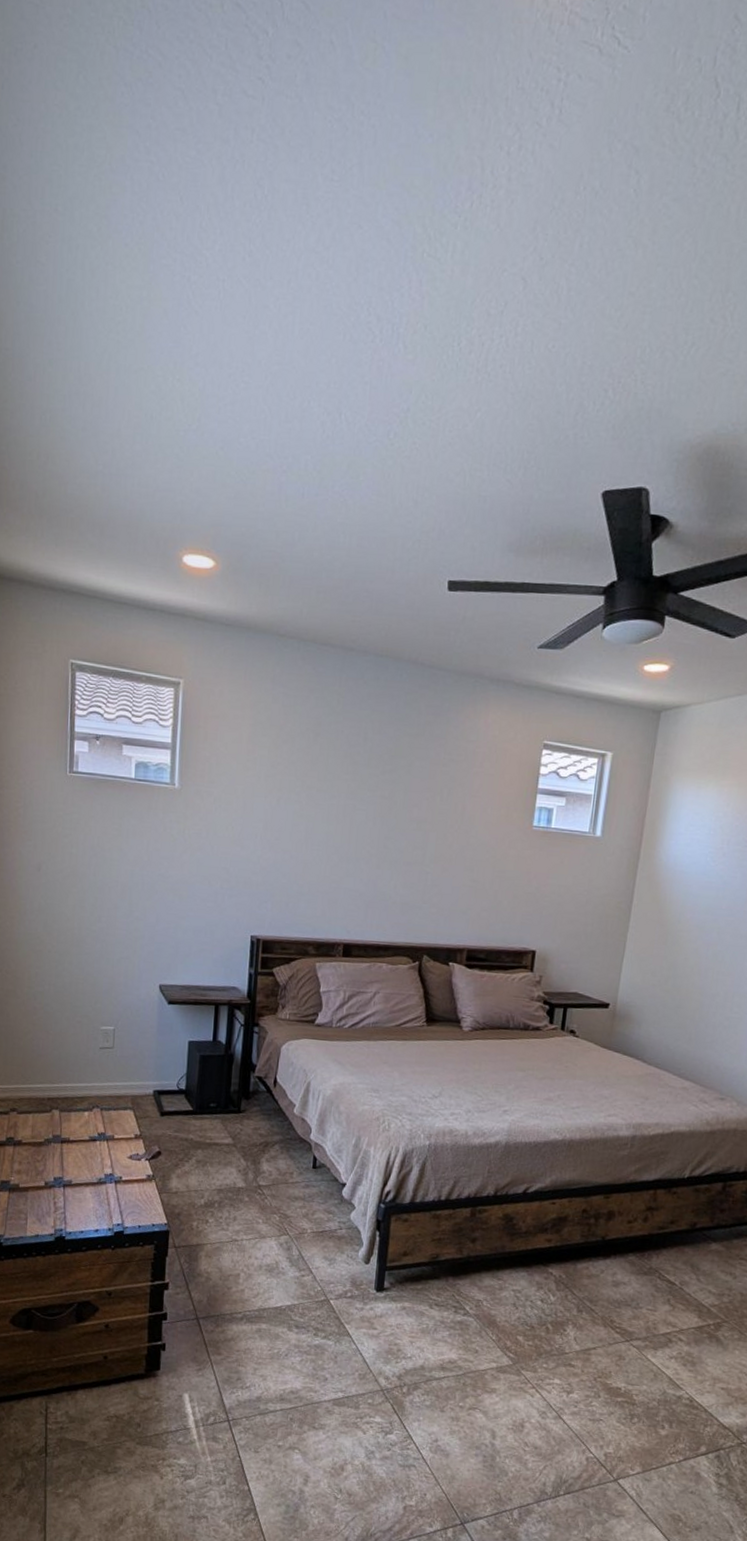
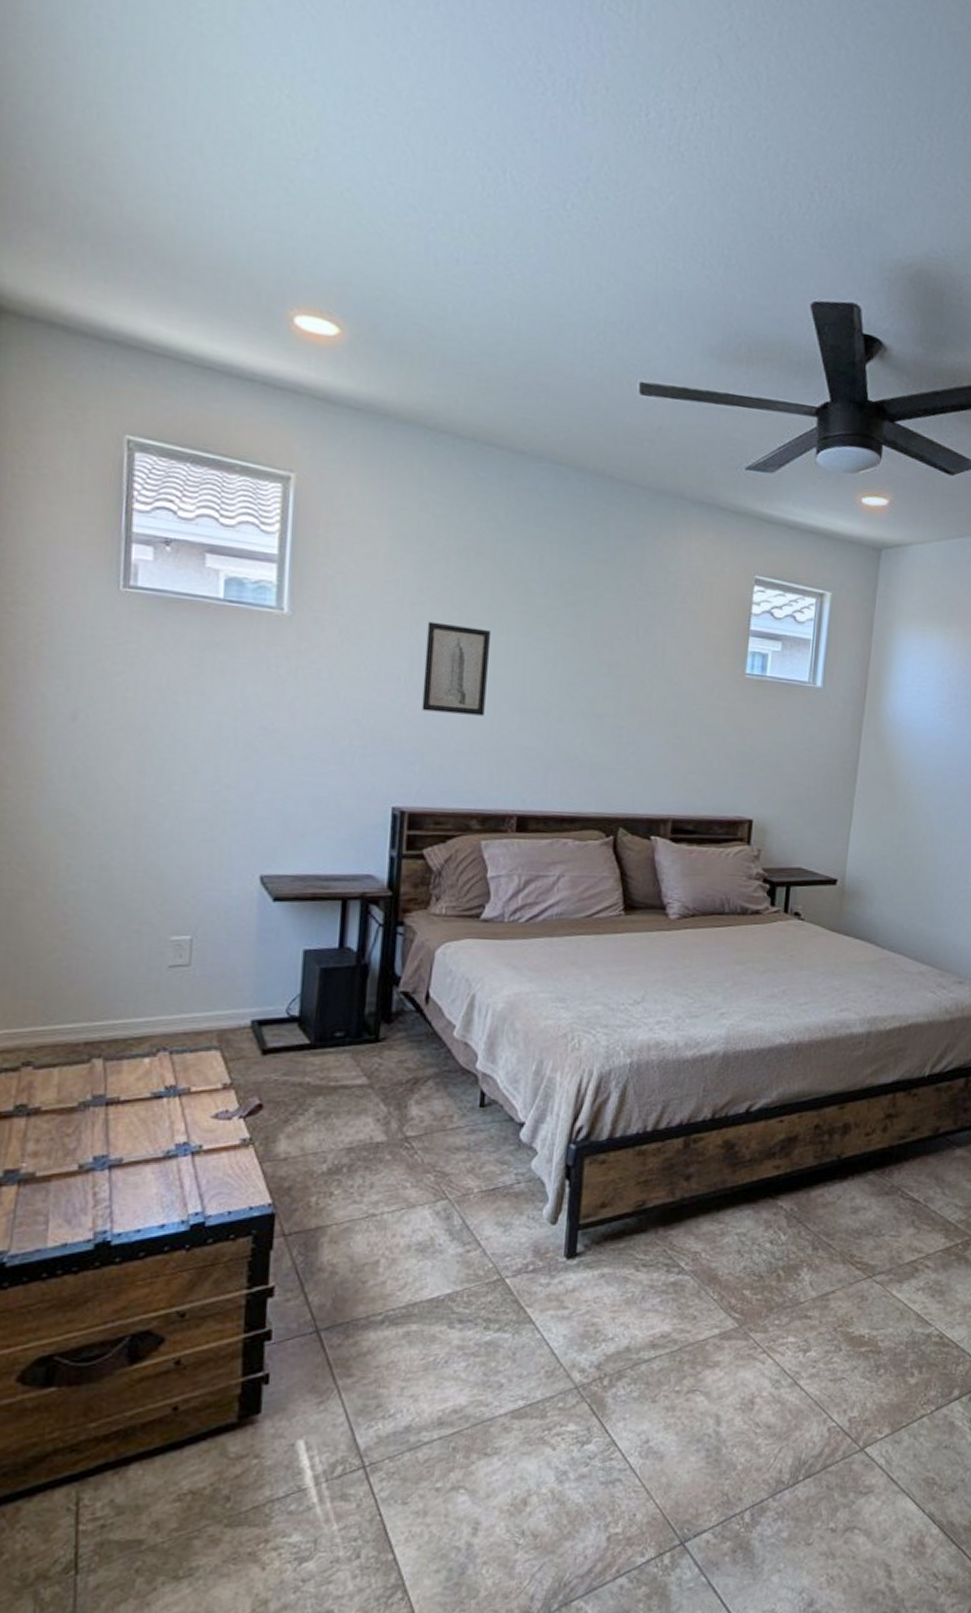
wall art: none [273,790,325,865] -> present [421,621,490,716]

